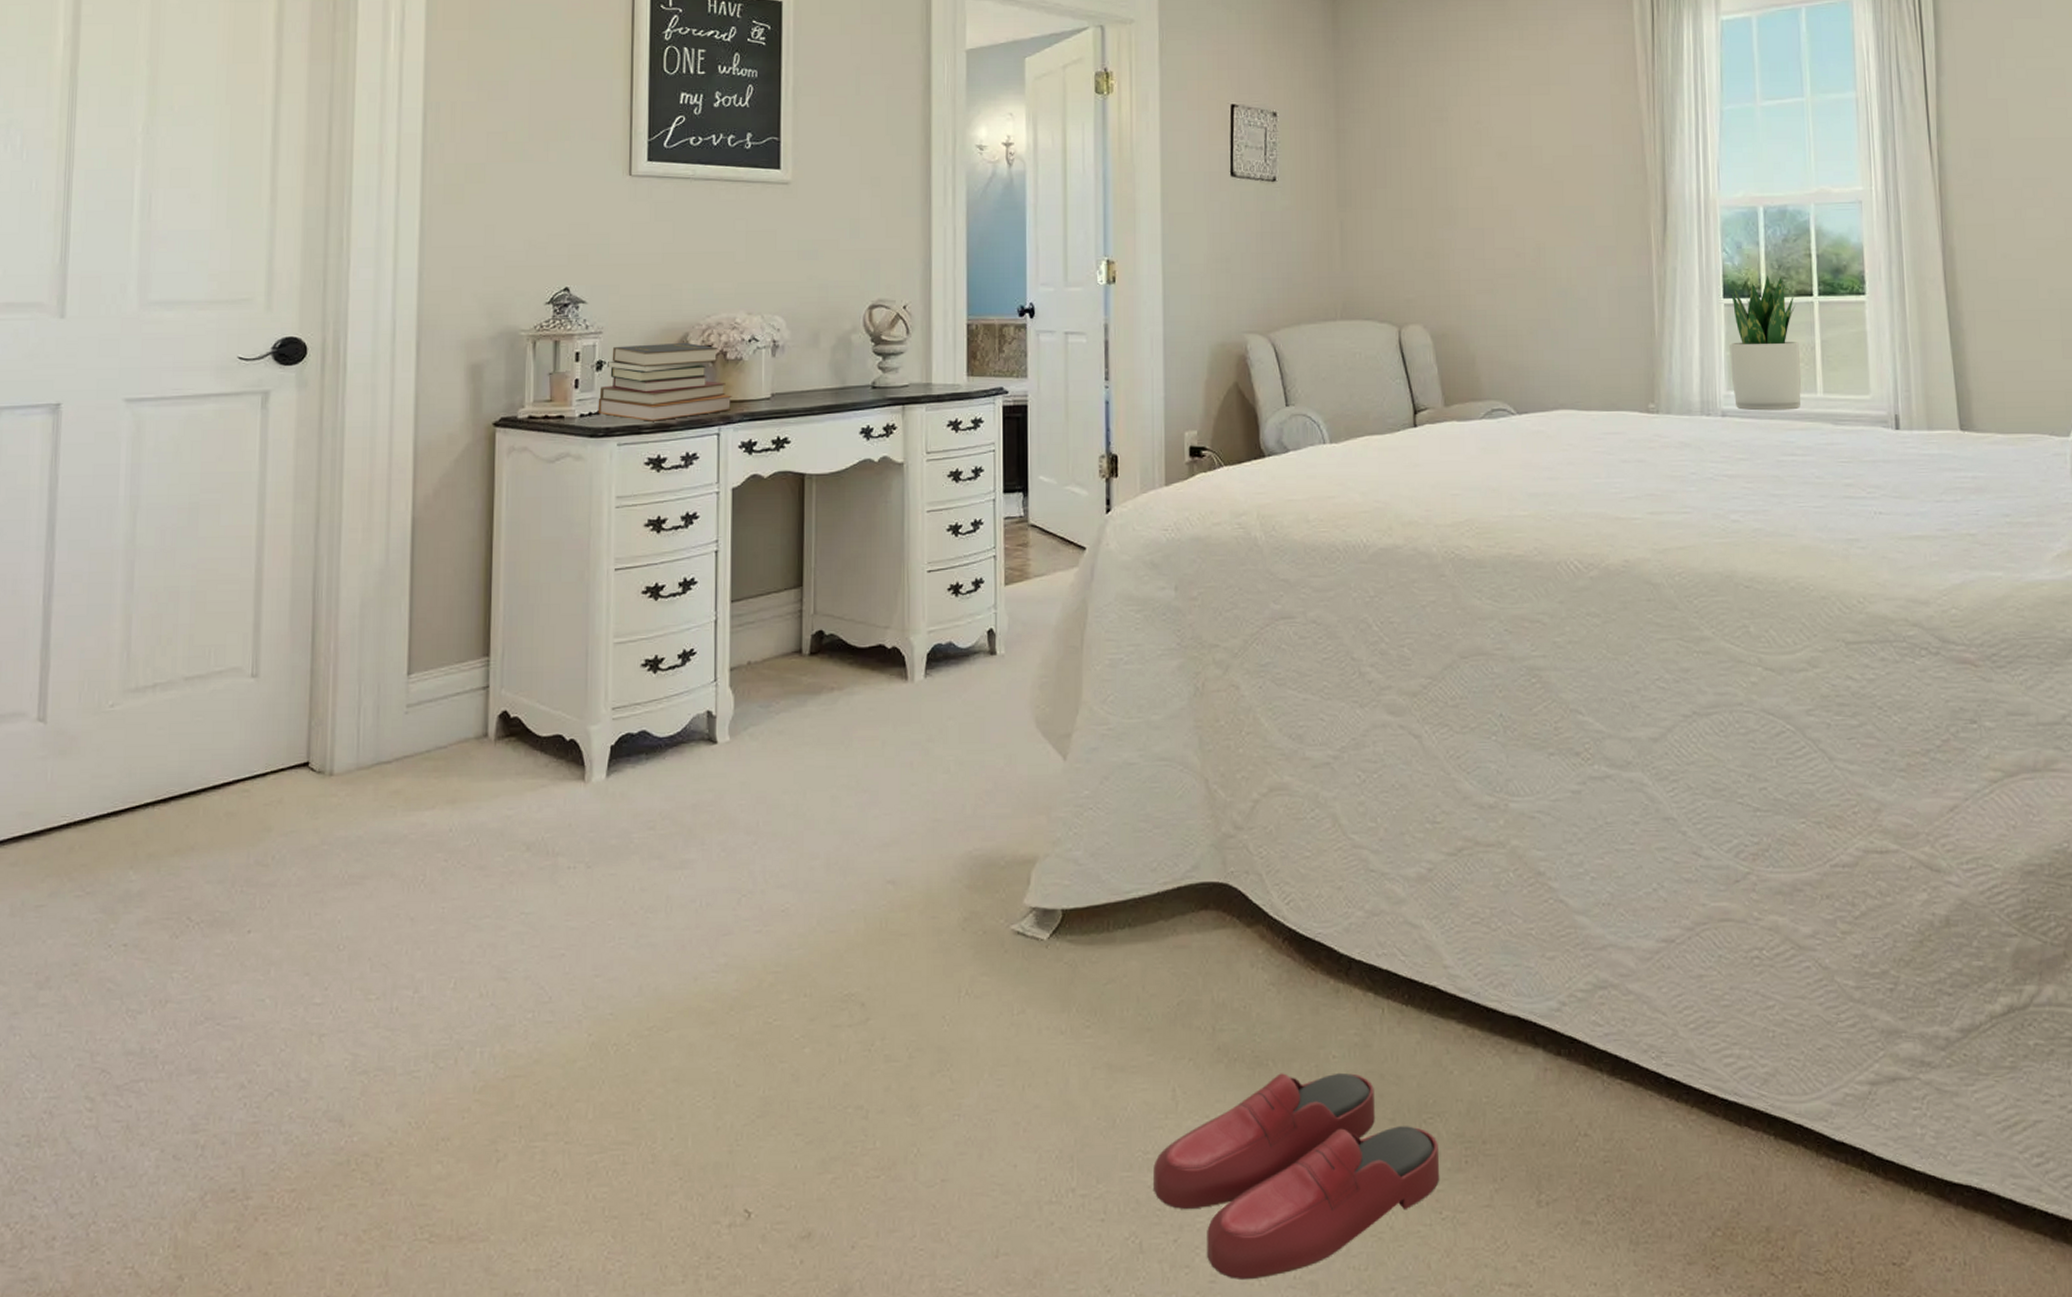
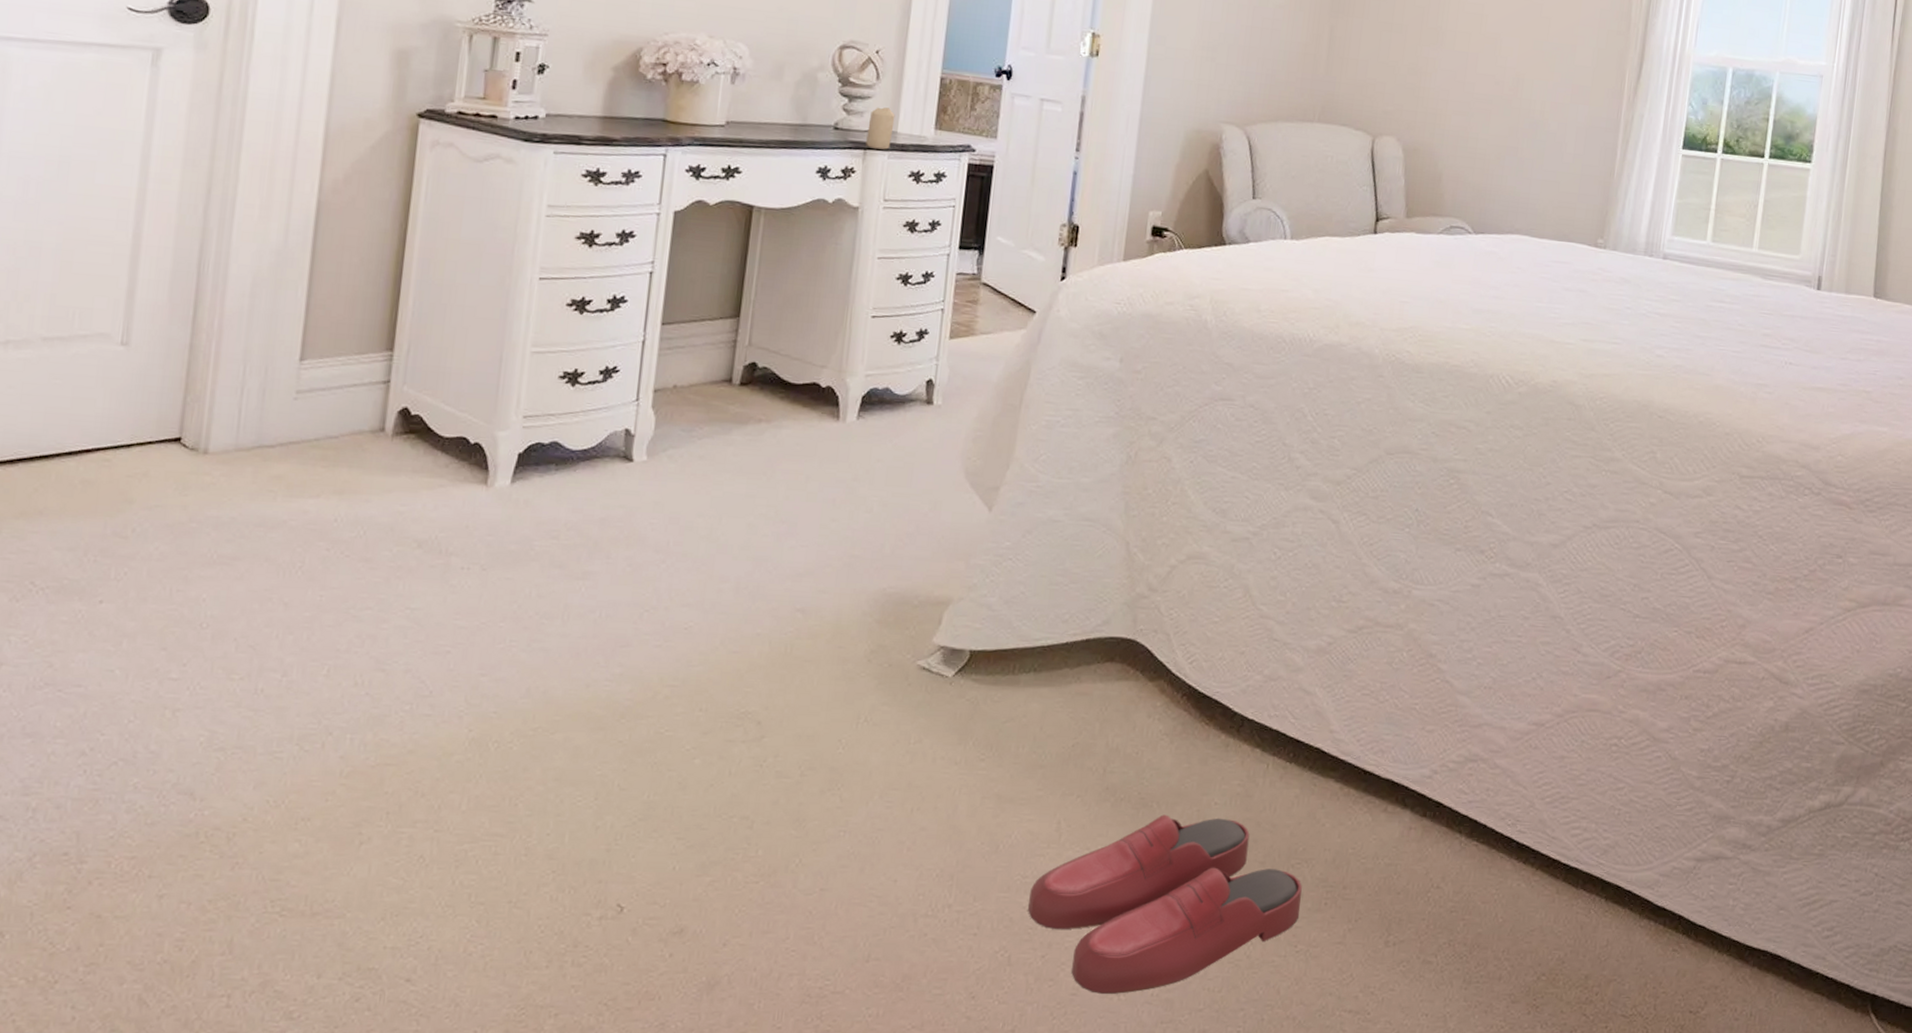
books: present [598,342,732,421] -> none [535,51,684,134]
candle: none [903,361,928,403] -> present [866,107,896,150]
planter: present [1729,276,1802,411] -> none [1677,134,1747,261]

